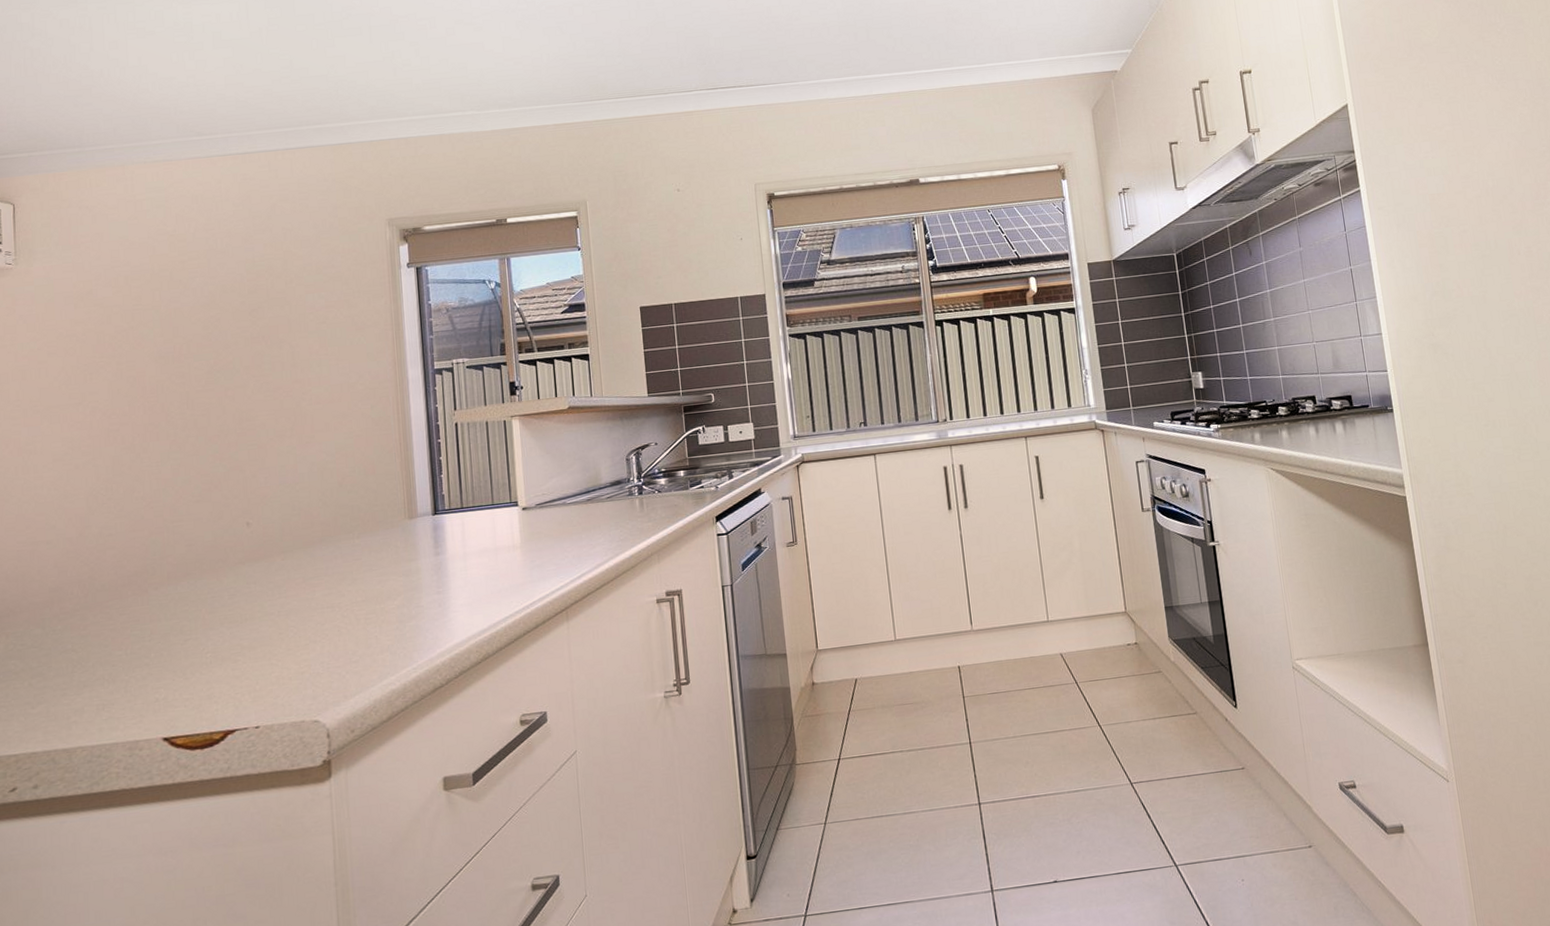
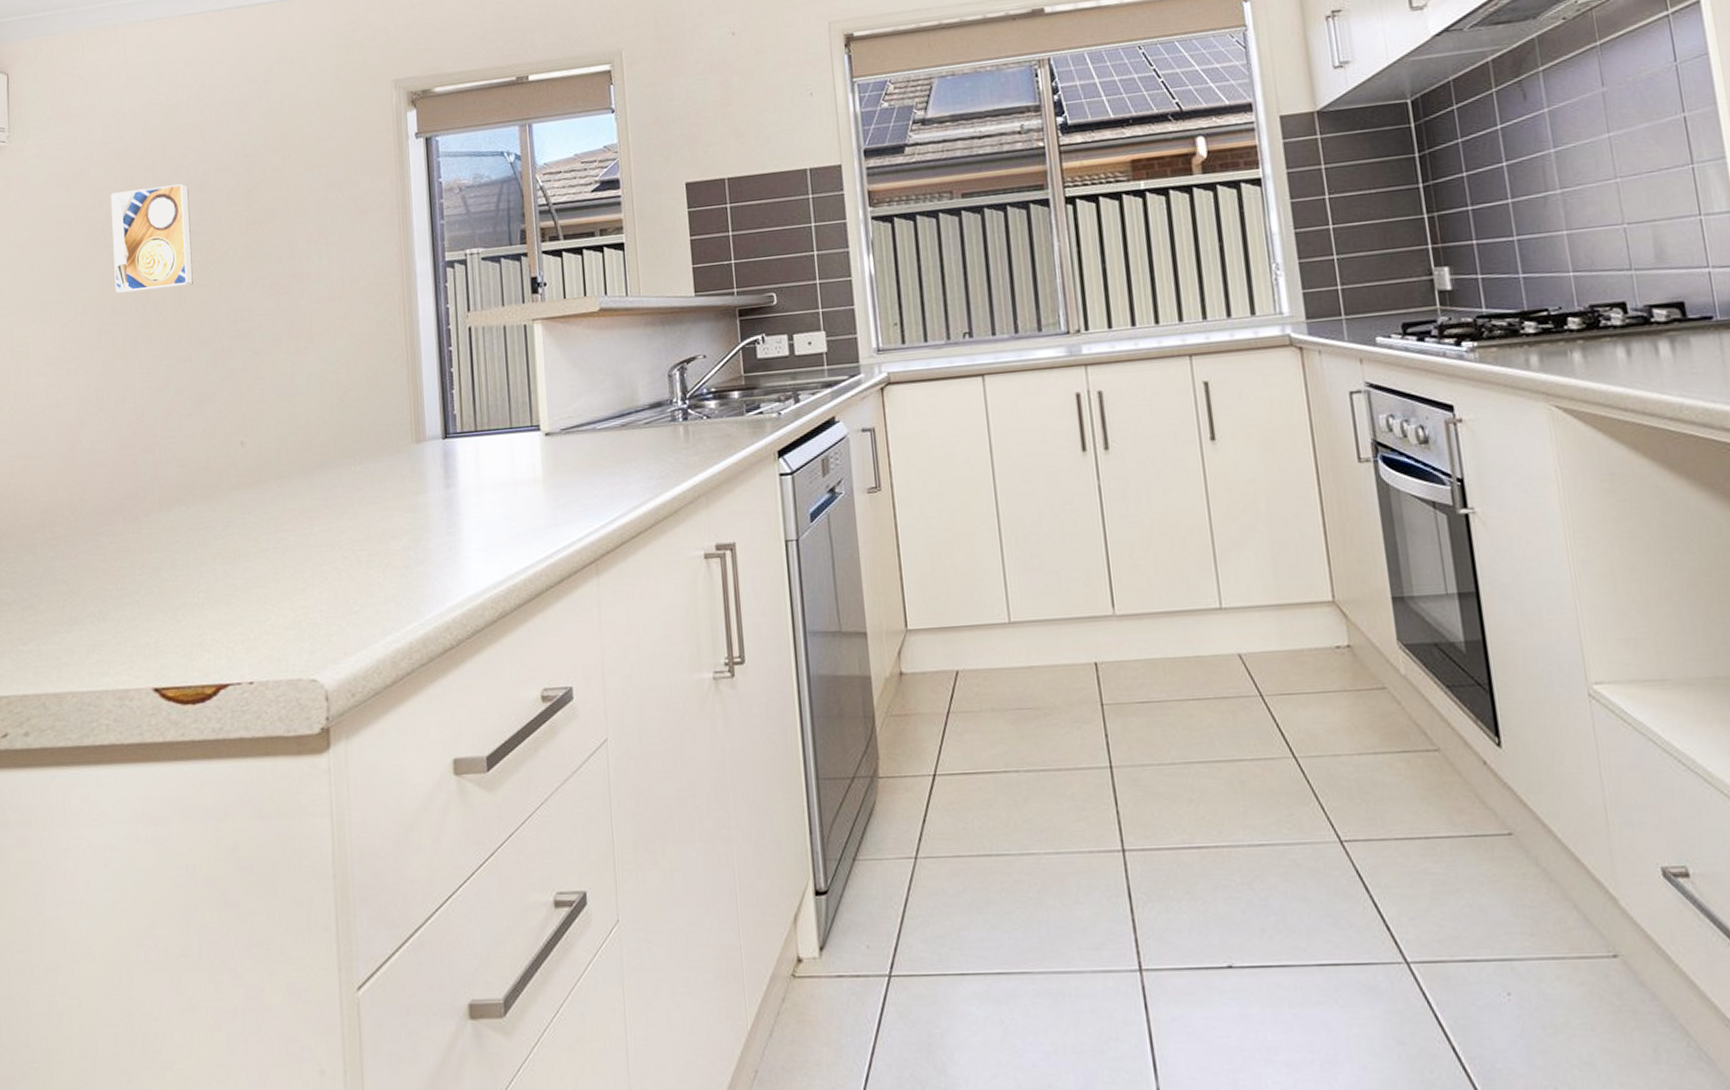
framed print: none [118,303,200,398] -> present [110,183,193,293]

